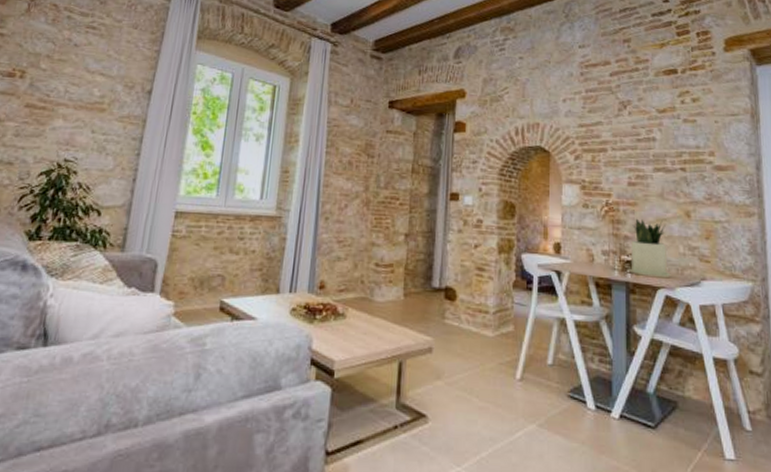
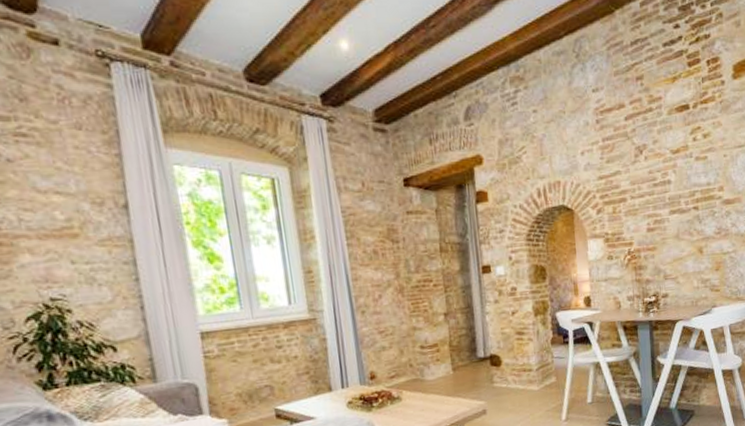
planter: present [628,218,671,279] -> none [650,259,687,314]

